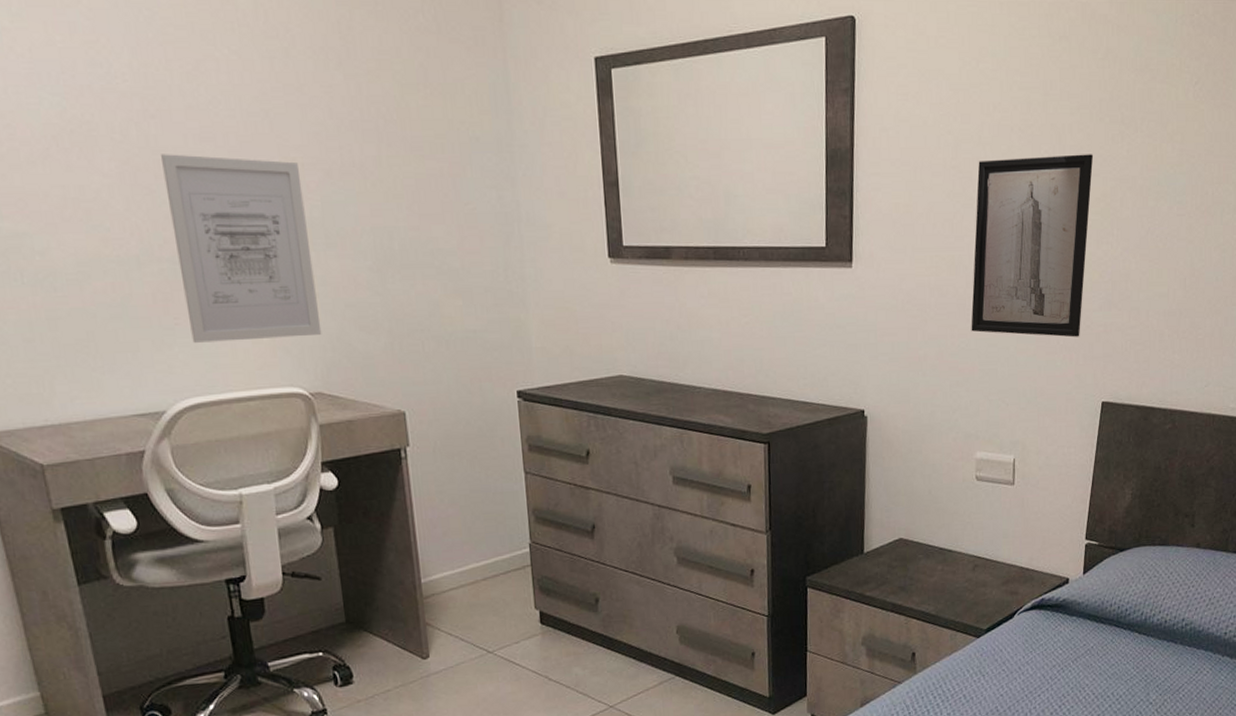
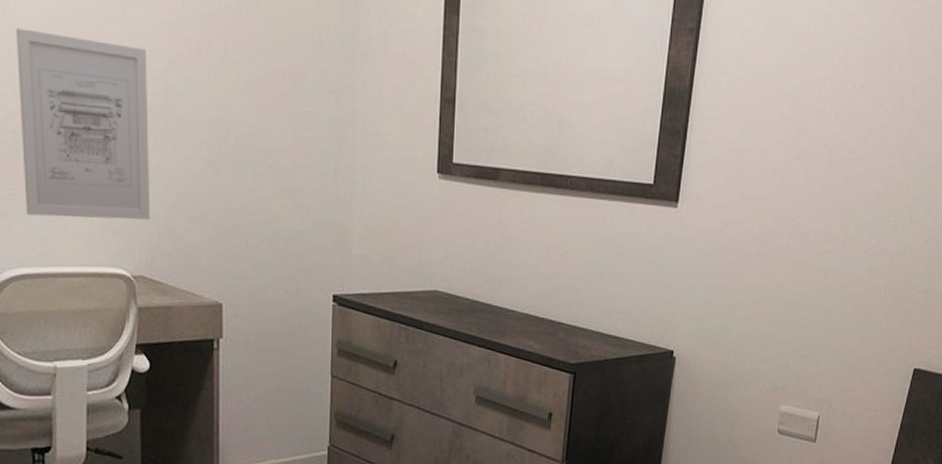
wall art: present [971,154,1094,338] -> none [789,113,934,301]

